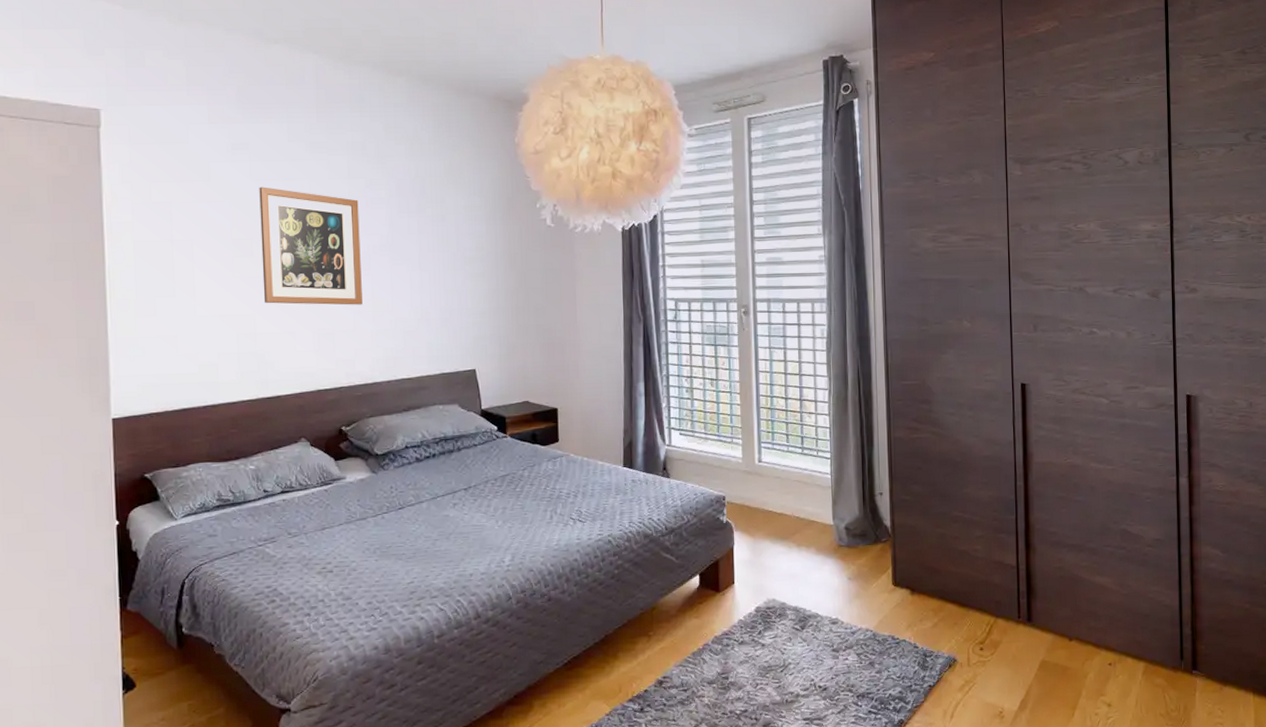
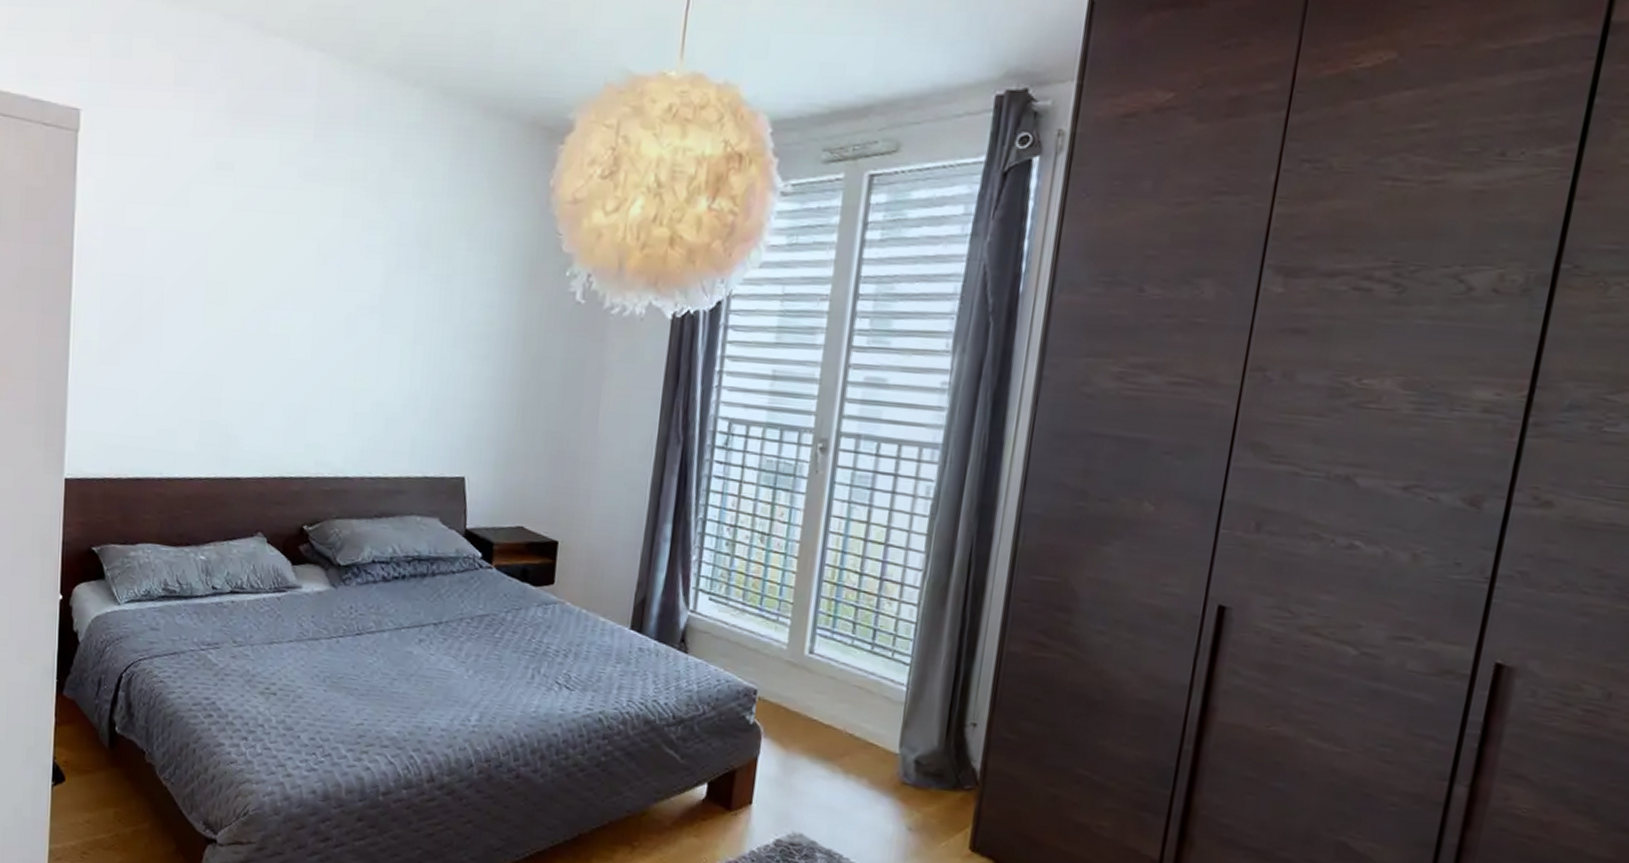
wall art: present [259,187,363,305] -> none [233,219,351,379]

